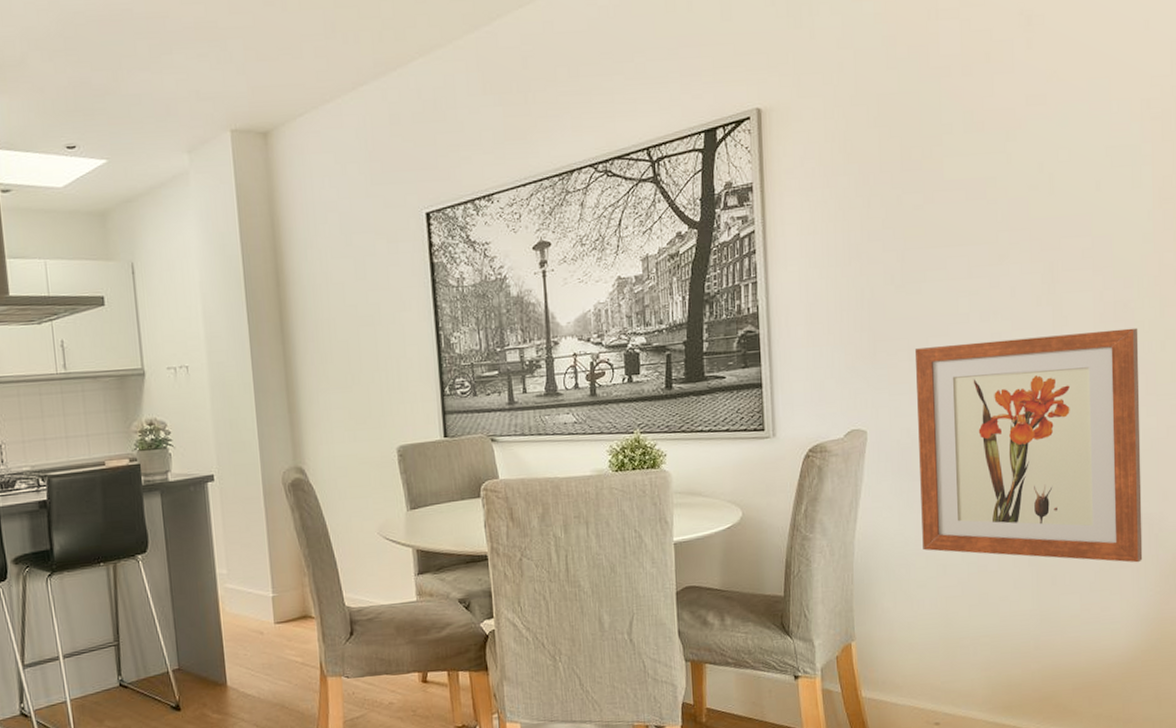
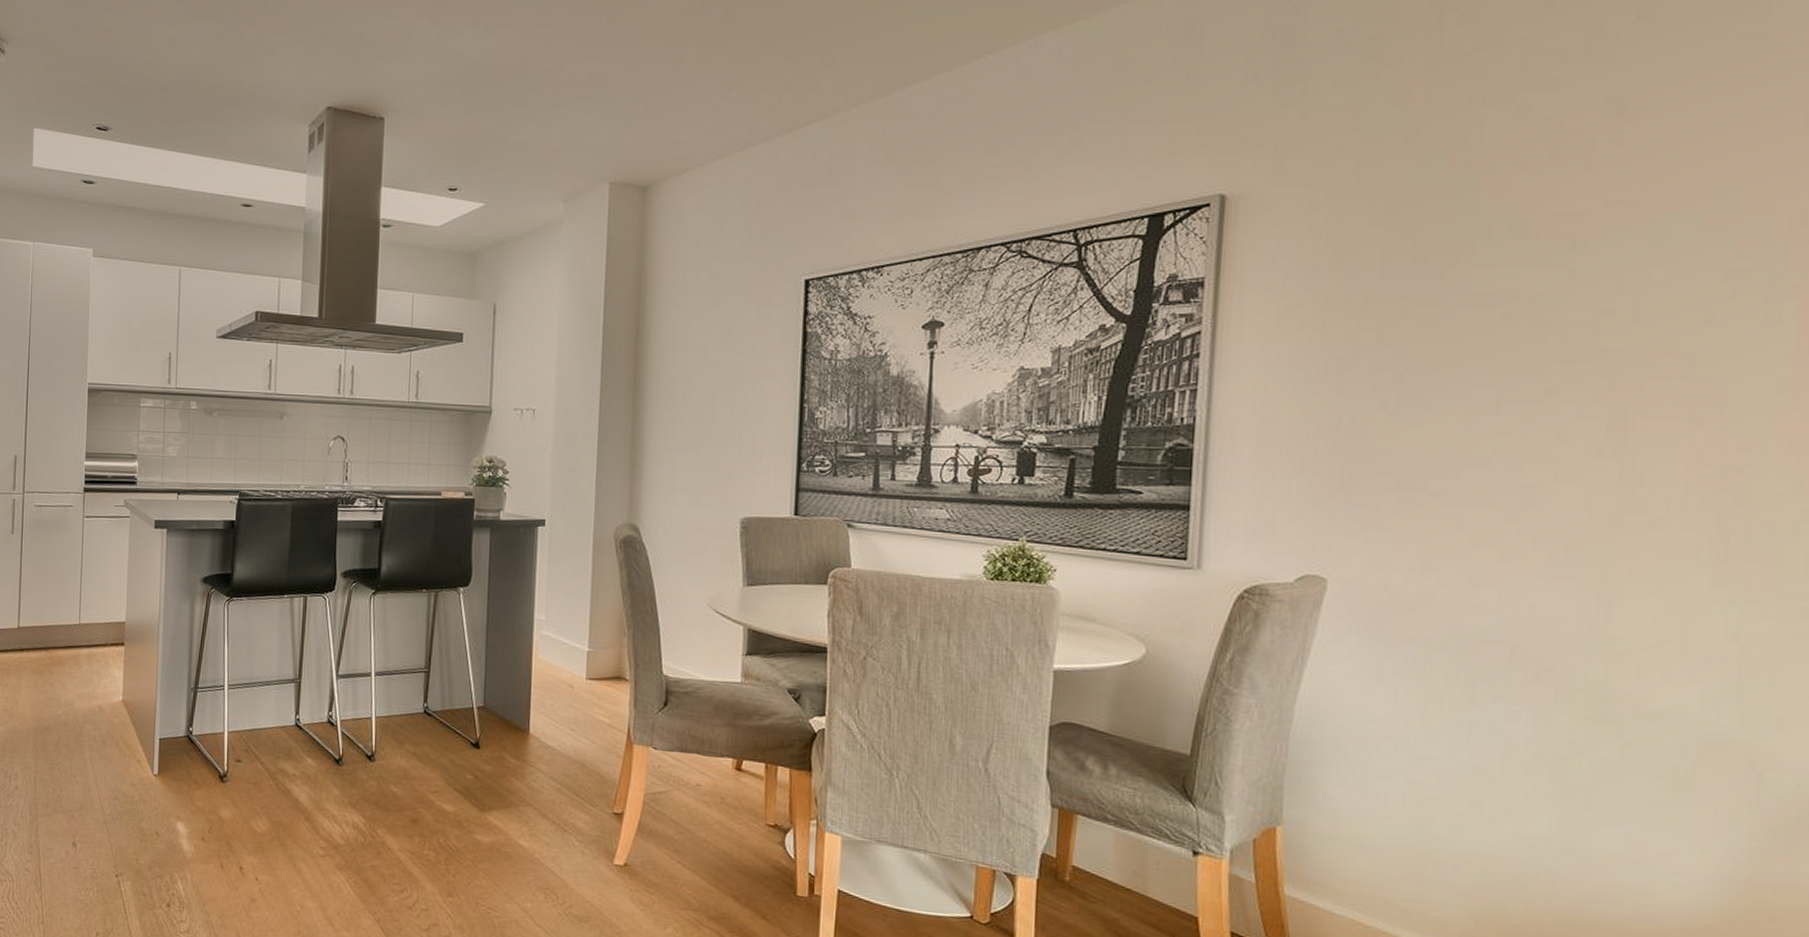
wall art: present [916,327,1143,563] -> none [1391,490,1757,804]

